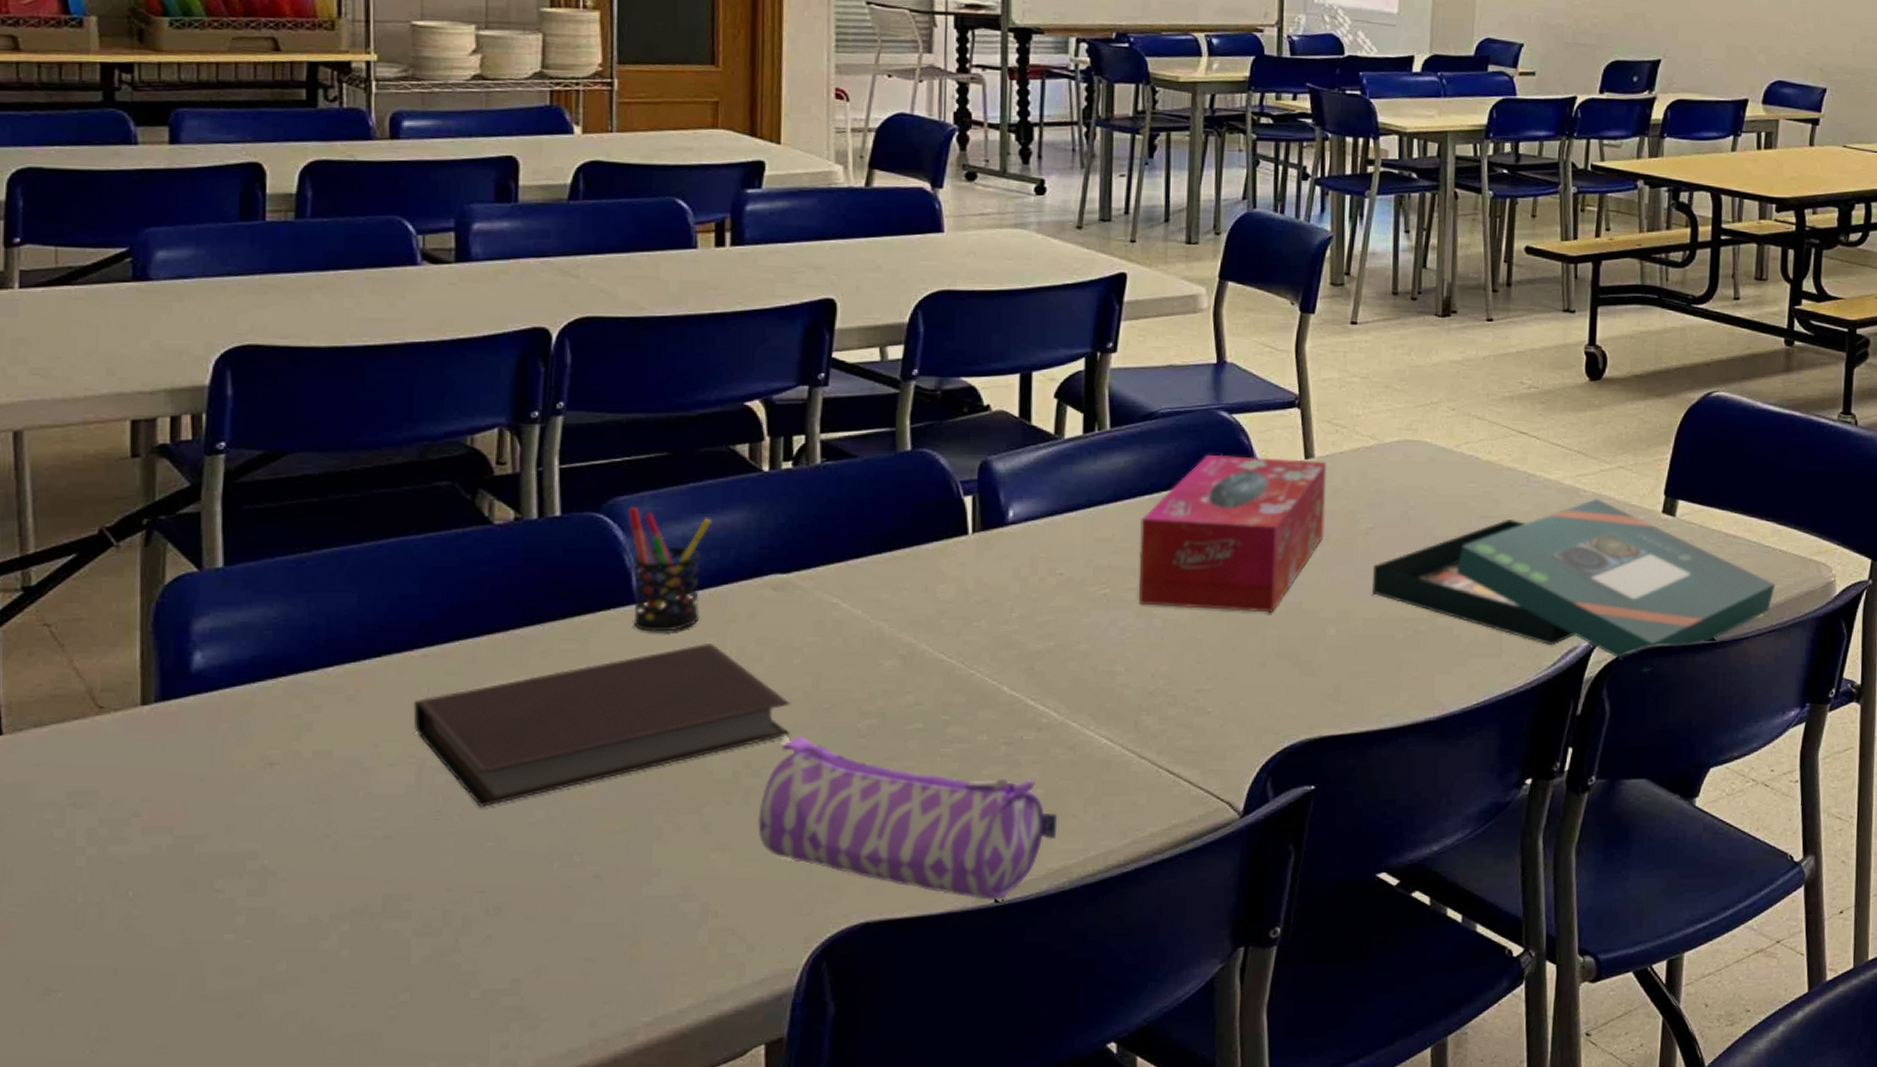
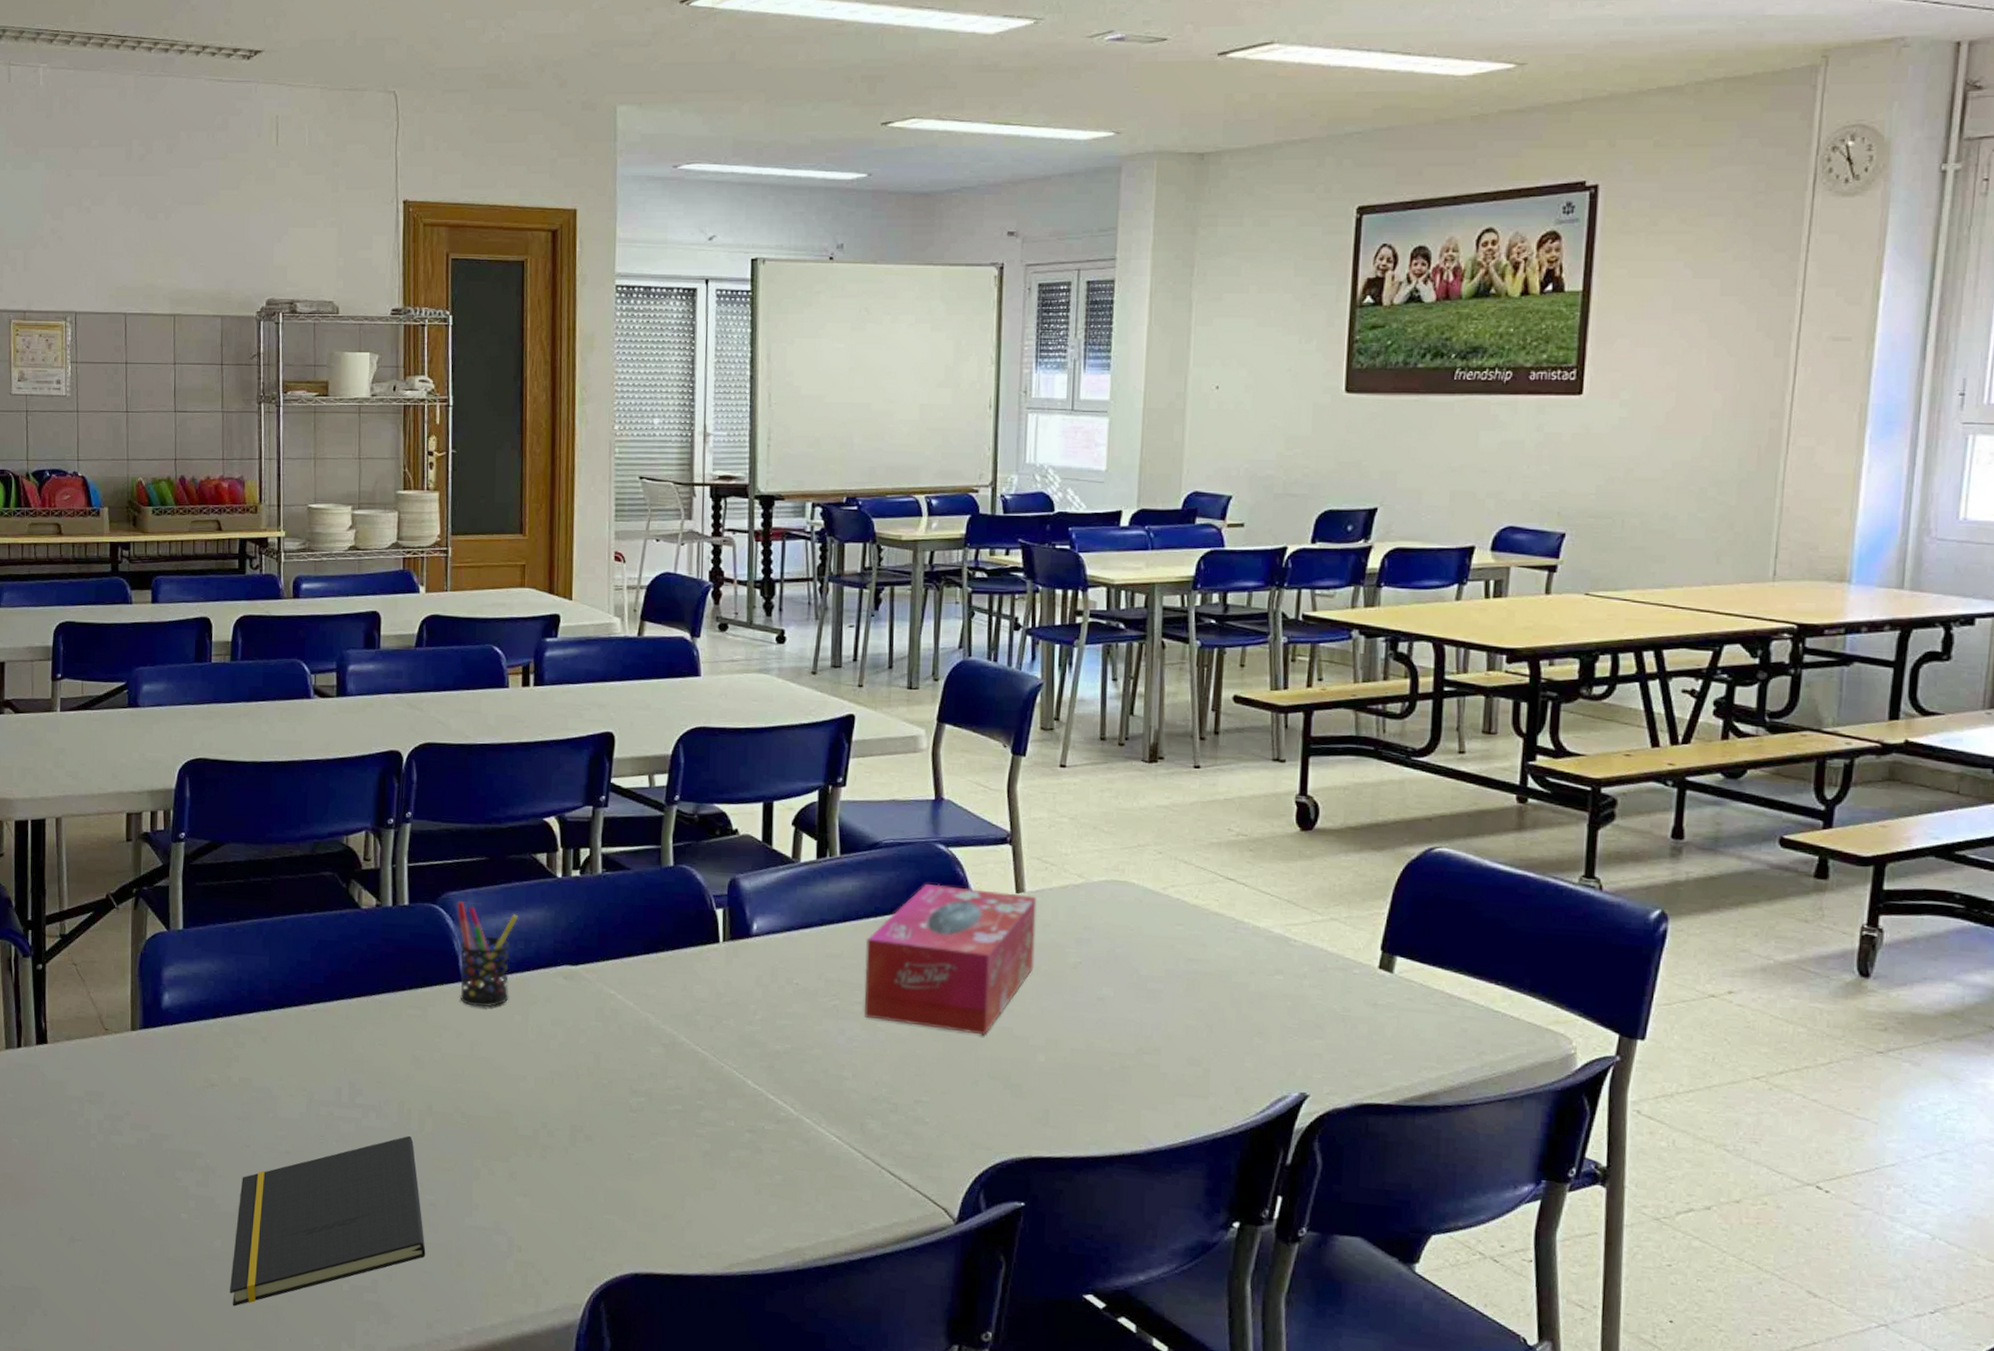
notepad: none [301,798,588,1042] -> present [230,1136,426,1307]
notebook: present [413,642,790,807] -> none [306,1019,577,1137]
pencil case: present [758,736,1058,900] -> none [552,1106,794,1269]
board game: present [1372,499,1776,672] -> none [1080,949,1507,1129]

